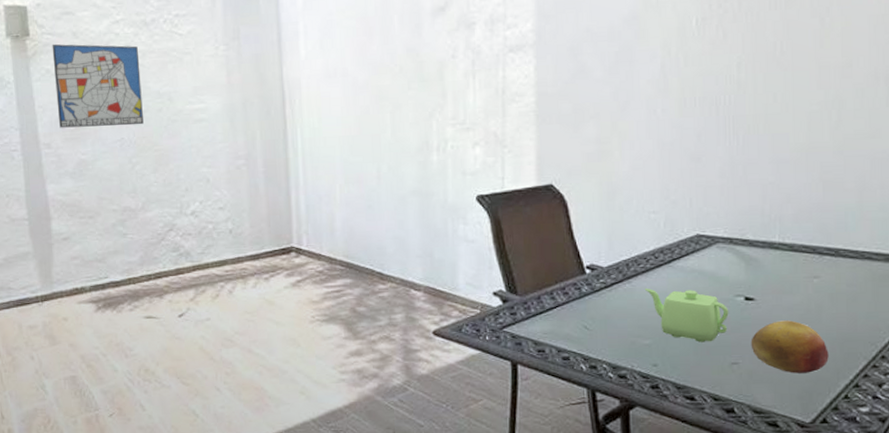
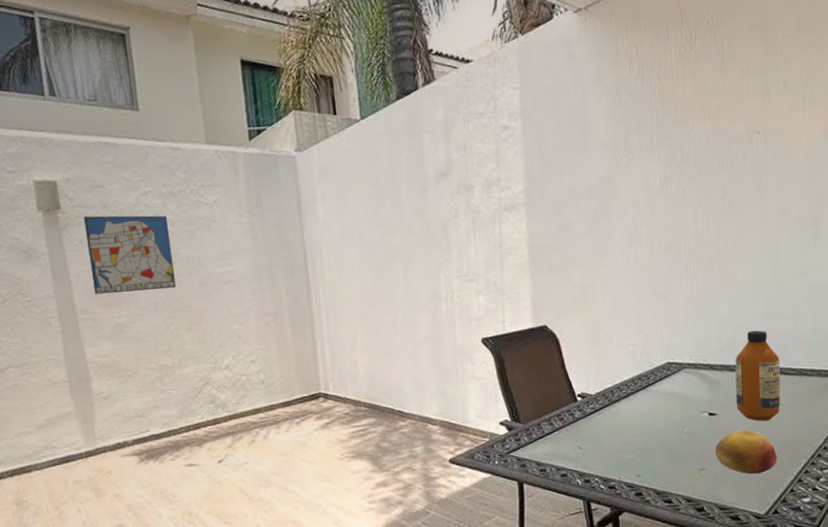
teapot: present [644,289,729,342] -> none [627,409,697,454]
bottle: none [779,203,838,311] -> present [735,330,781,421]

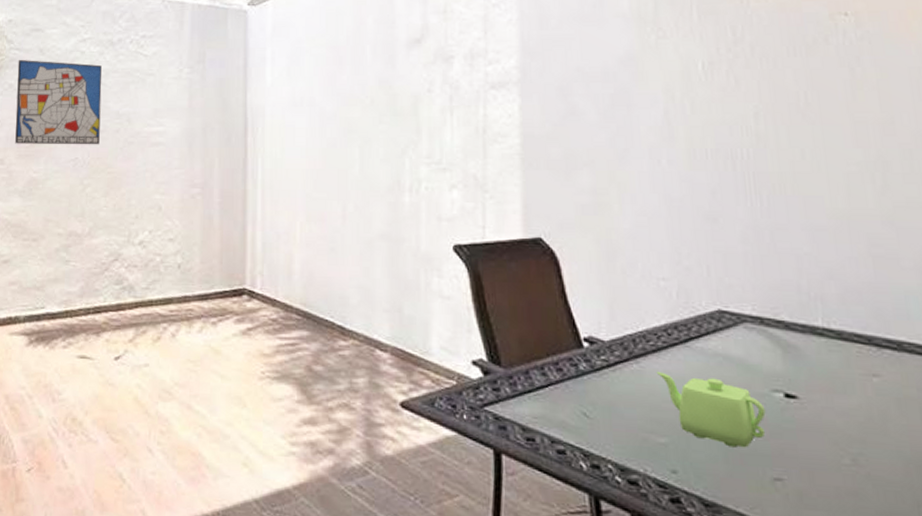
teapot: none [627,409,697,454] -> present [656,372,766,448]
fruit: present [715,430,777,474] -> none [796,428,904,503]
bottle: present [735,330,781,421] -> none [824,281,904,420]

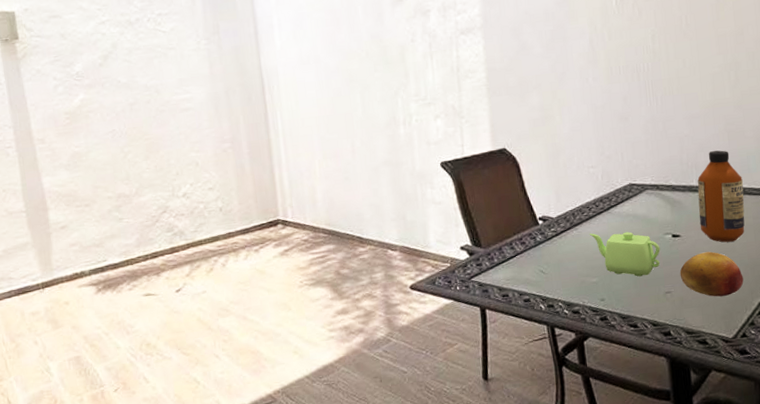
wall art: present [15,59,102,145] -> none [41,44,133,124]
fruit: none [796,428,904,503] -> present [679,251,744,297]
bottle: none [824,281,904,420] -> present [697,150,745,243]

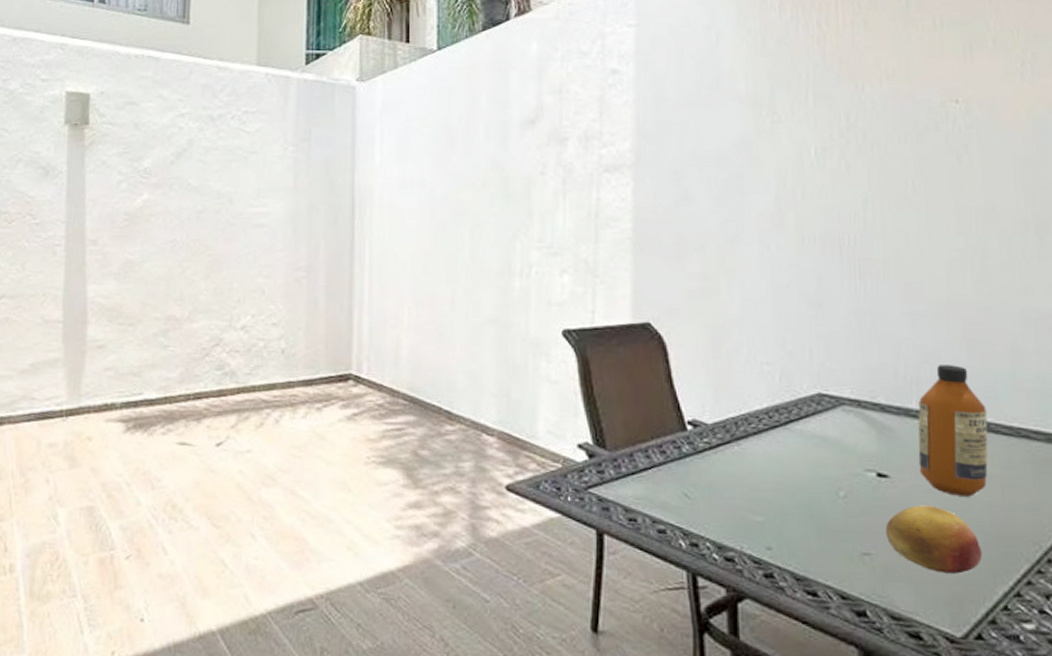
teapot: present [589,232,660,277] -> none [756,453,858,525]

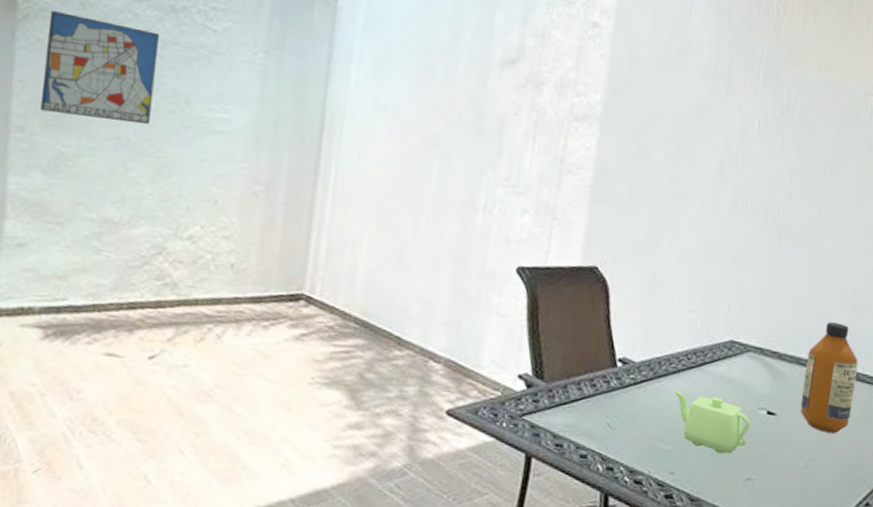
wall art: none [109,134,202,226] -> present [40,10,159,125]
teapot: none [756,453,858,525] -> present [672,390,751,454]
fruit: present [885,505,982,574] -> none [766,439,837,497]

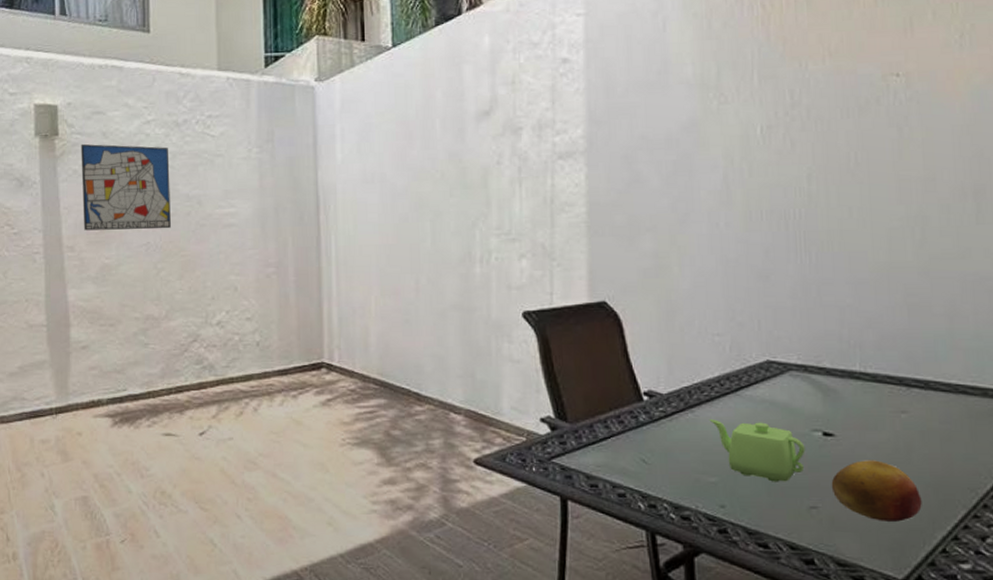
fruit: none [766,439,837,497] -> present [831,460,922,522]
bottle: present [800,322,858,433] -> none [861,328,928,450]

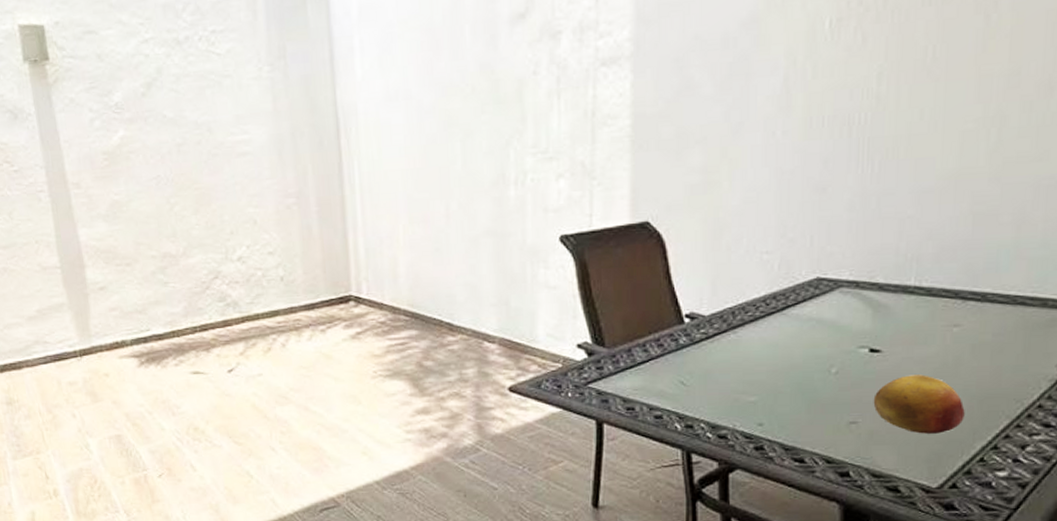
wall art: present [80,143,171,231] -> none [74,68,181,165]
teapot: present [709,419,805,482] -> none [752,339,850,399]

